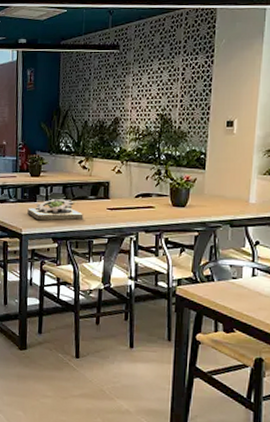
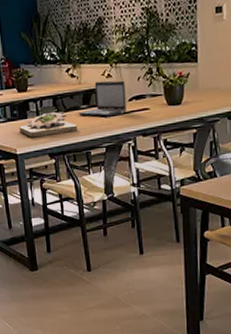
laptop: none [85,176,133,210] -> present [78,80,127,117]

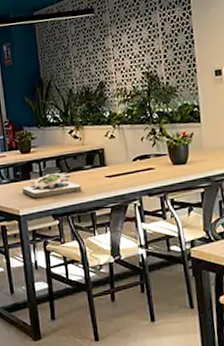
laptop: present [78,80,127,117] -> none [82,141,131,177]

